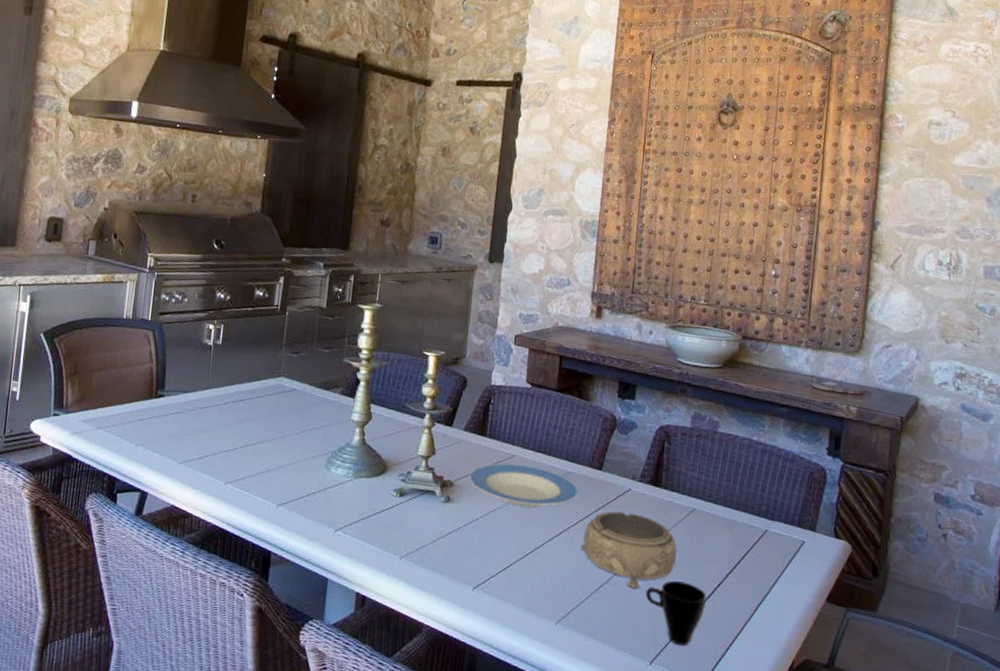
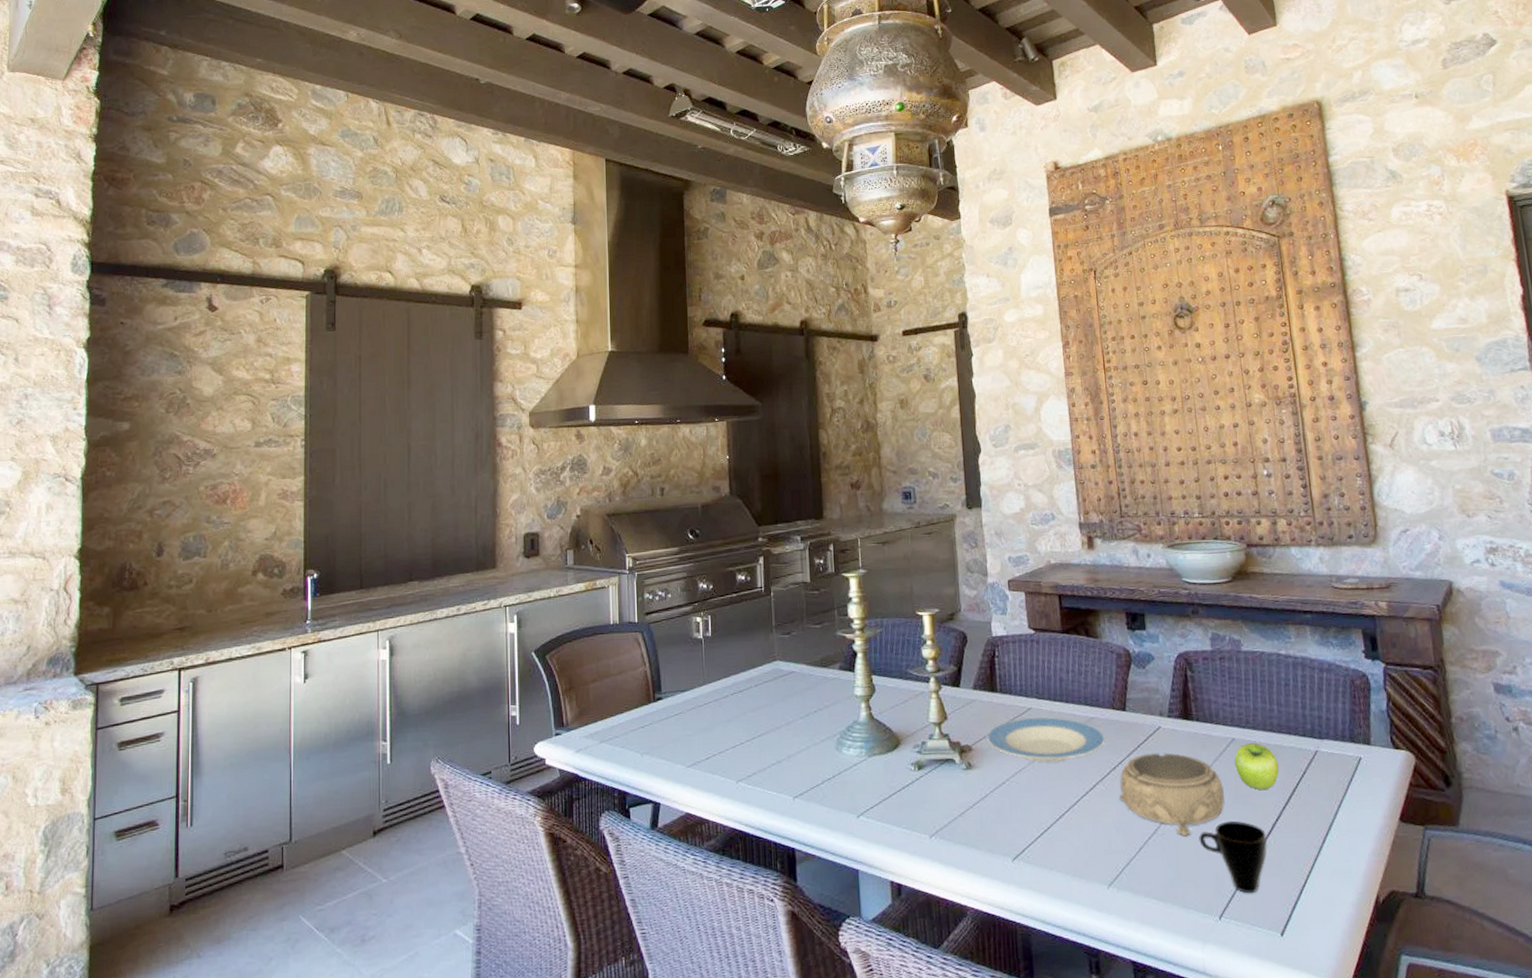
fruit: none [691,514,731,558] -> present [1234,742,1279,791]

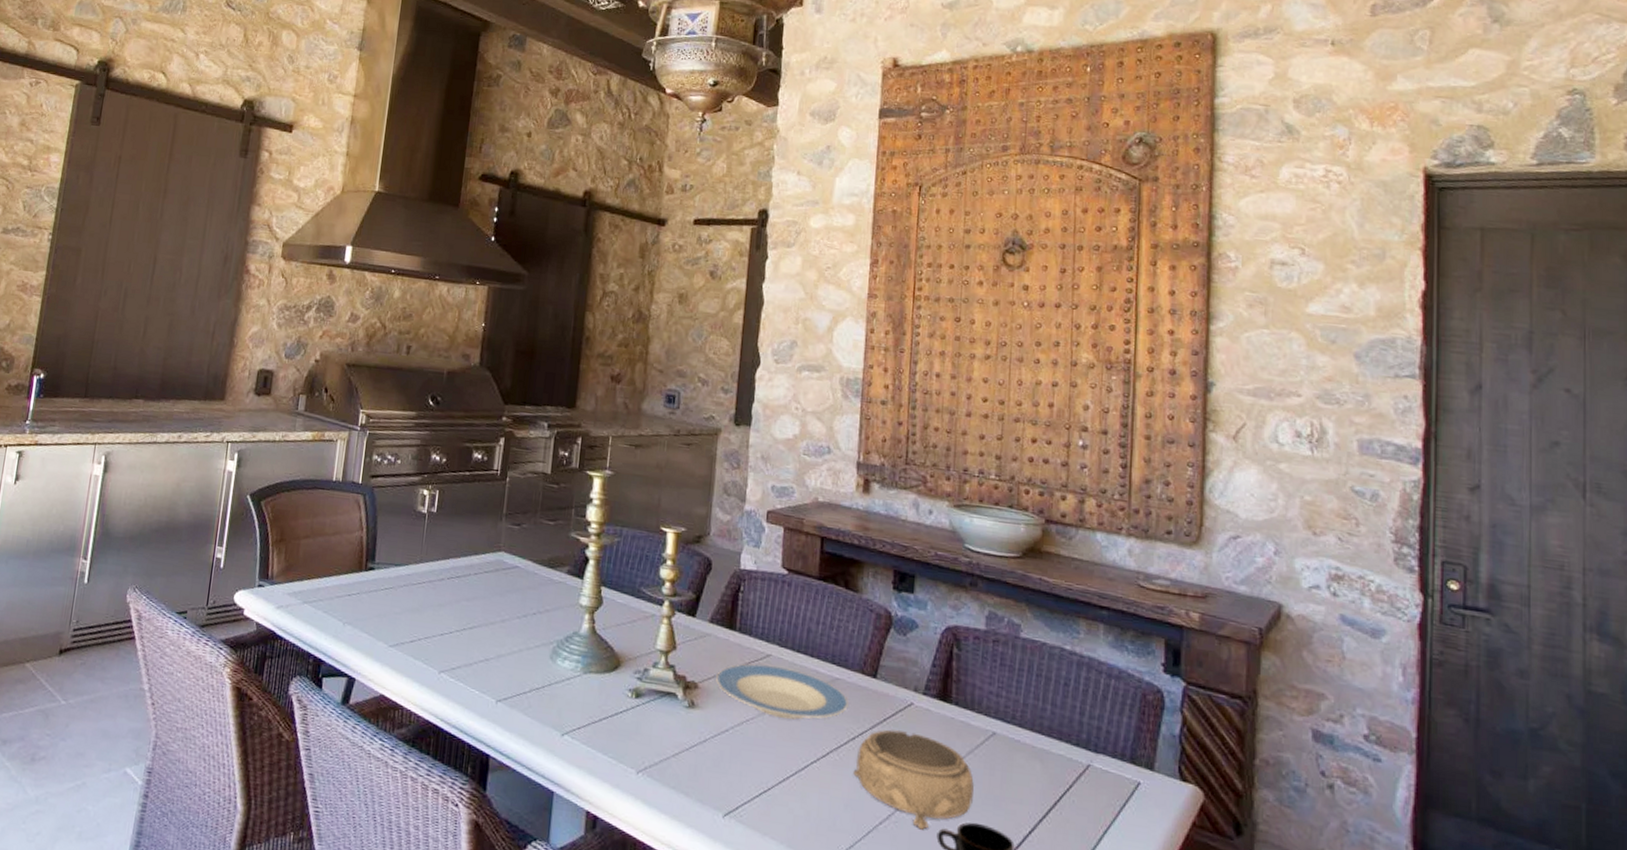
fruit: present [1234,742,1279,791] -> none [991,740,1043,797]

